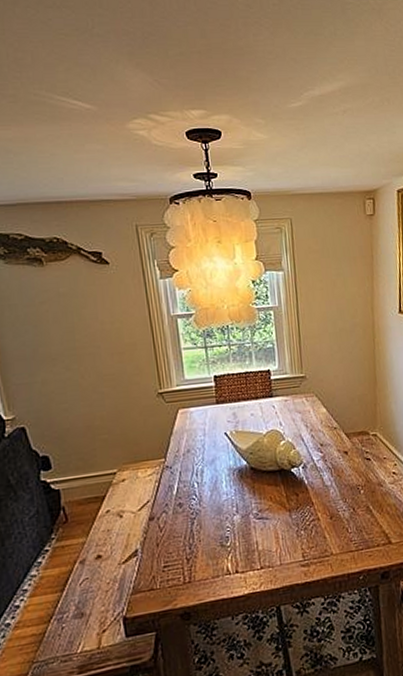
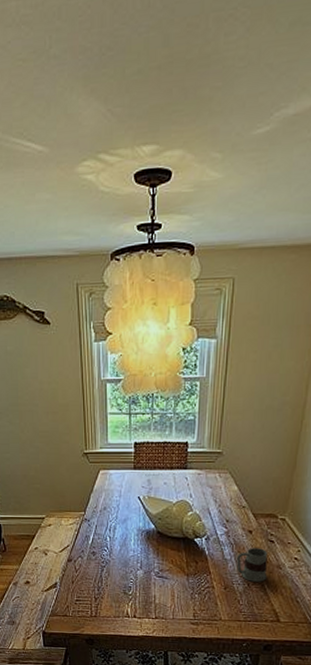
mug: none [337,468,371,506] -> present [237,548,268,582]

